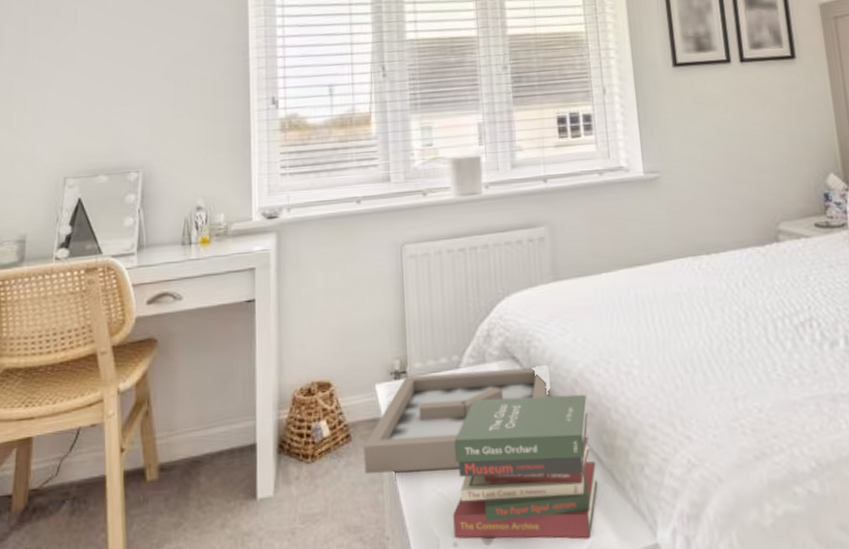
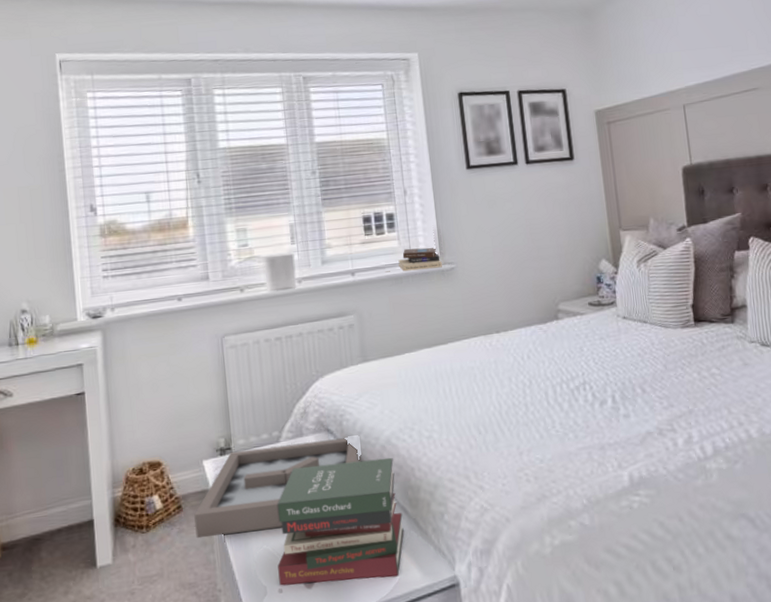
books: none [595,153,645,180] -> present [398,247,442,272]

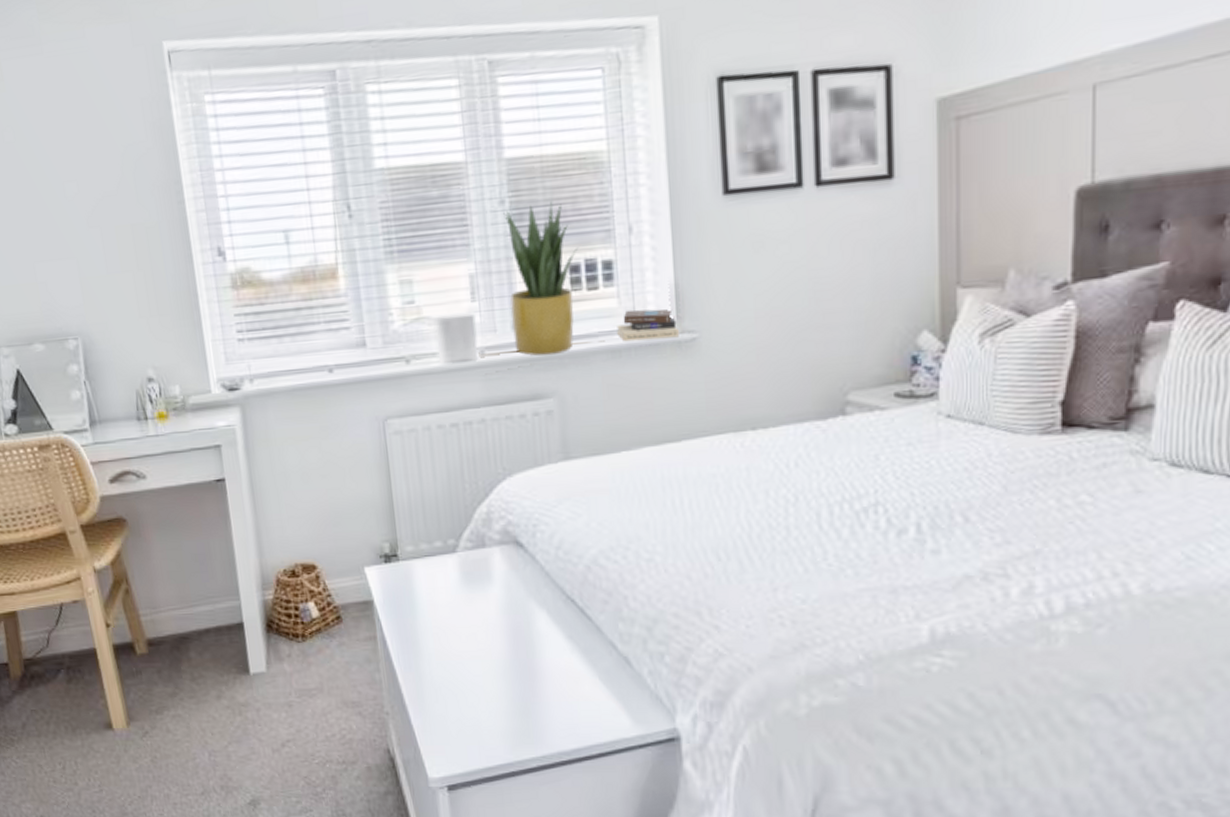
decorative tray: present [194,438,361,539] -> none [356,553,558,655]
books: present [277,457,404,585] -> none [453,581,612,721]
planter: none [315,172,369,284] -> present [503,201,578,357]

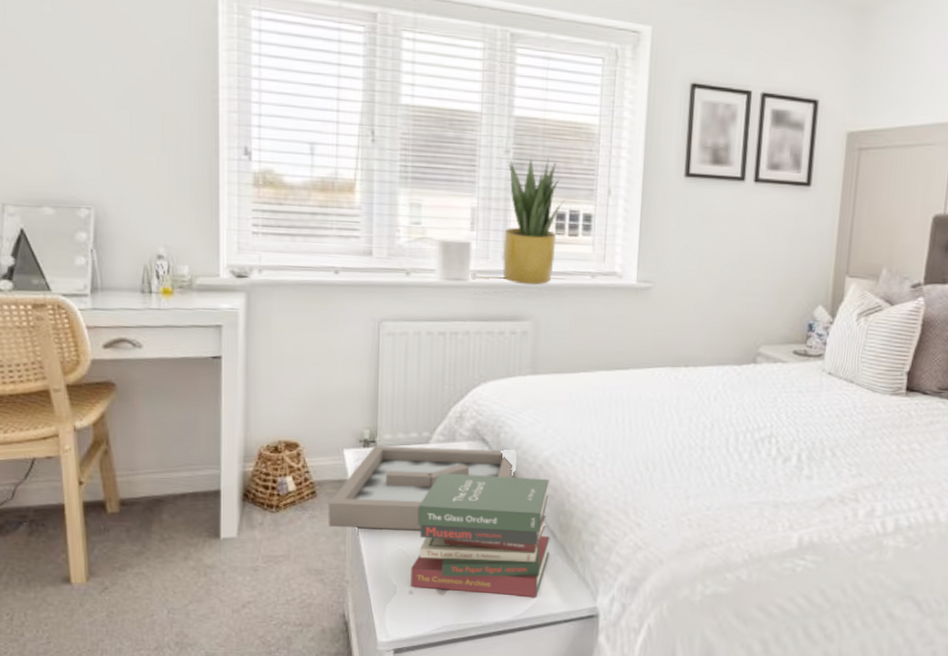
decorative tray: none [356,553,558,655] -> present [328,445,514,530]
books: none [453,581,612,721] -> present [411,472,550,598]
books: present [617,308,679,342] -> none [588,257,638,285]

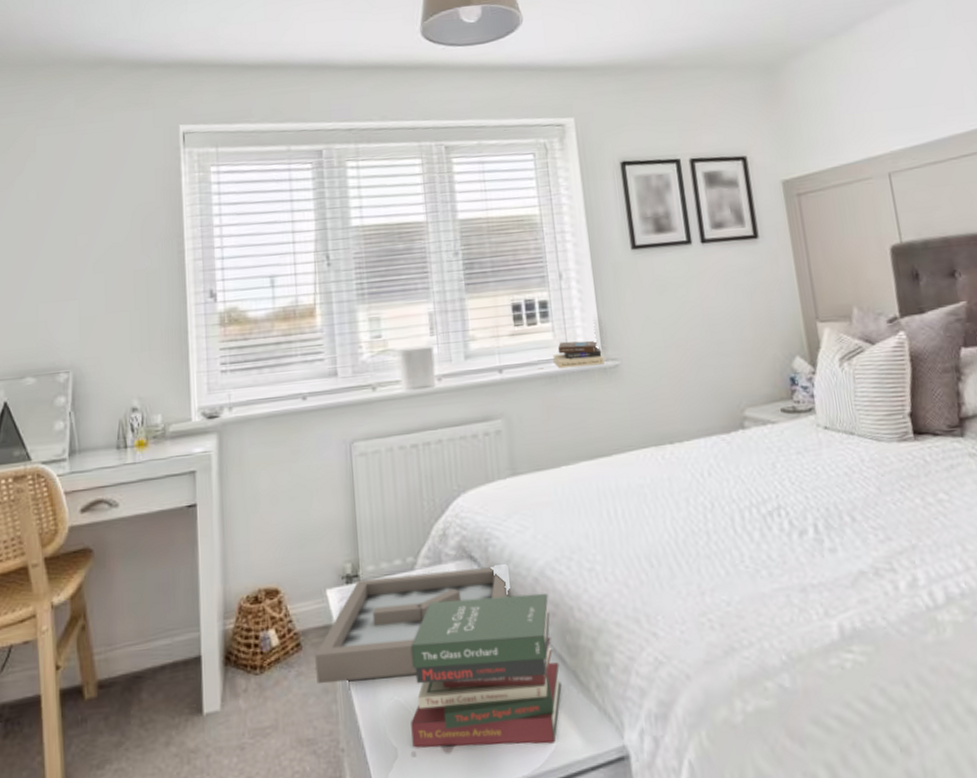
planter: present [502,158,565,286] -> none [457,253,519,383]
books: none [588,257,638,285] -> present [553,340,604,369]

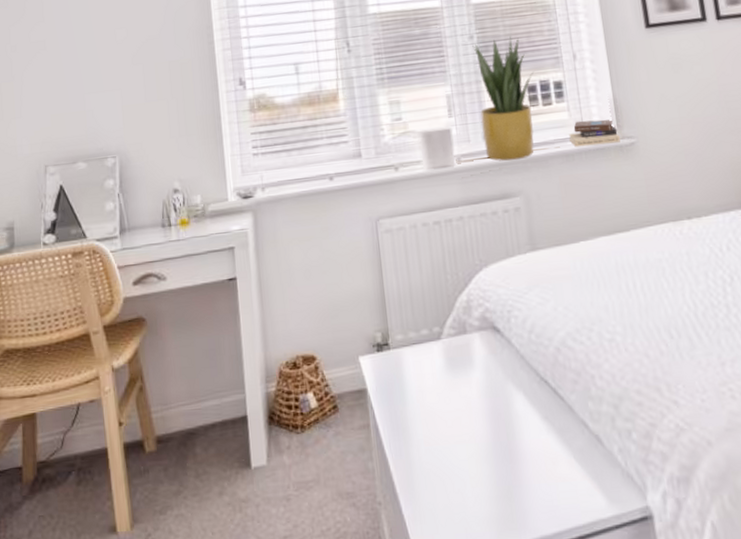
decorative tray: present [315,567,509,685] -> none [351,337,532,443]
books: present [410,592,562,747] -> none [439,361,585,503]
planter: none [457,253,519,383] -> present [472,36,534,162]

